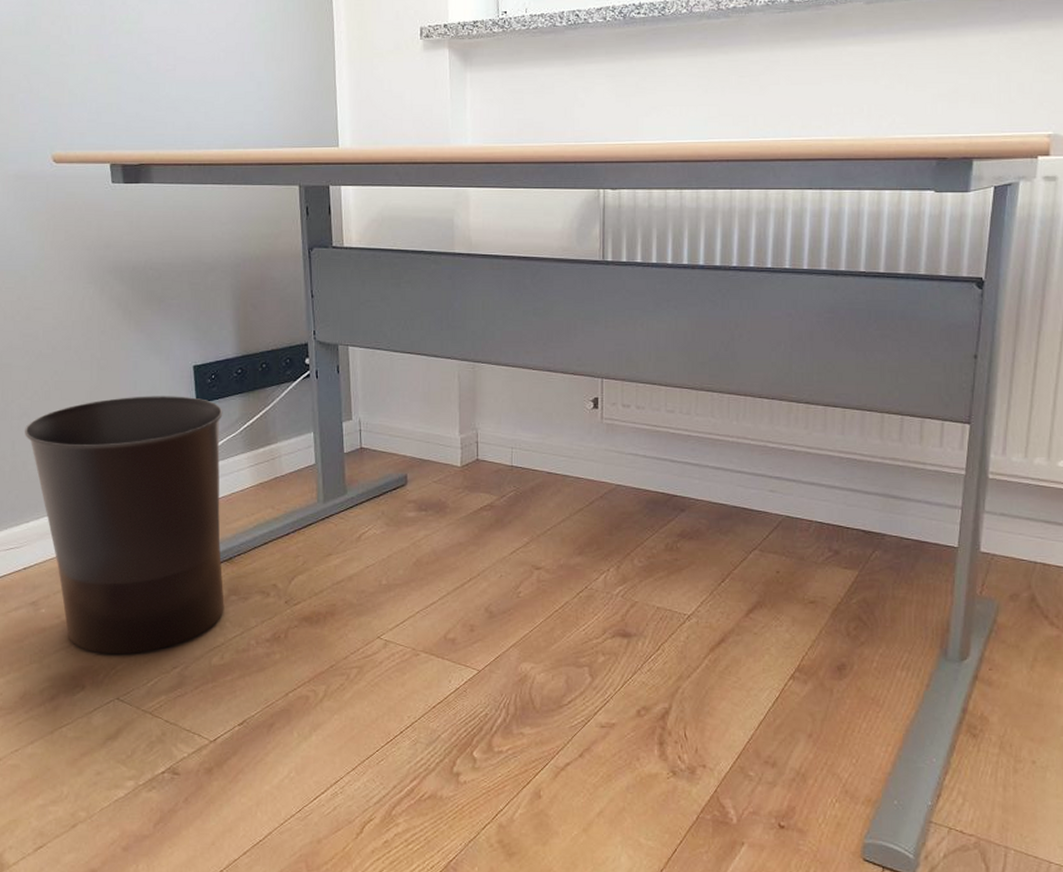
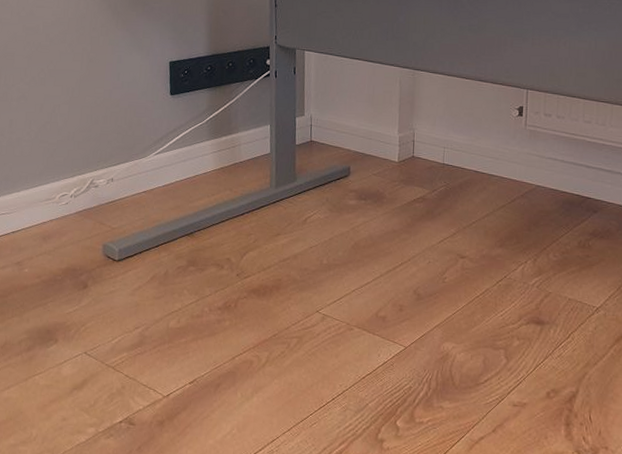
waste bin: present [25,396,225,654] -> none [21,86,193,314]

